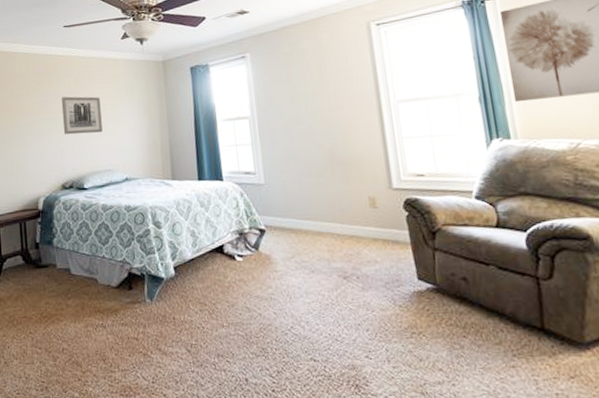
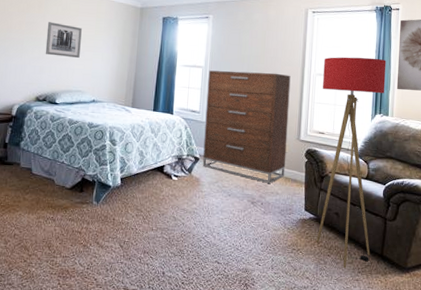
dresser: none [257,108,382,250] -> present [202,70,291,183]
floor lamp: none [404,66,526,352] -> present [316,57,386,268]

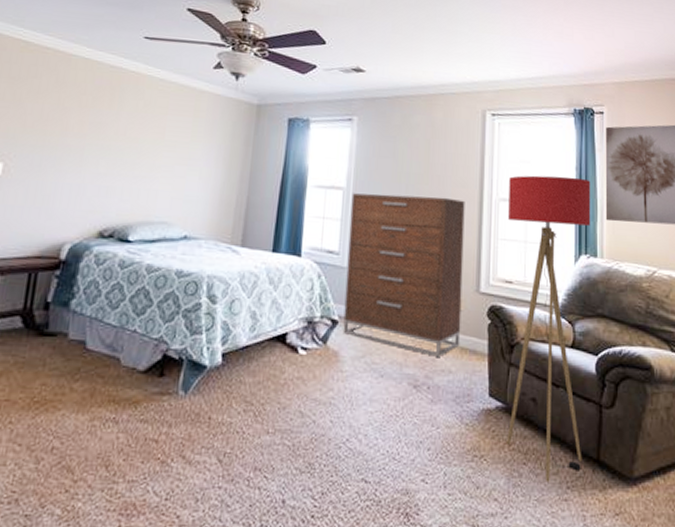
wall art: present [45,22,82,59] -> none [115,122,172,176]

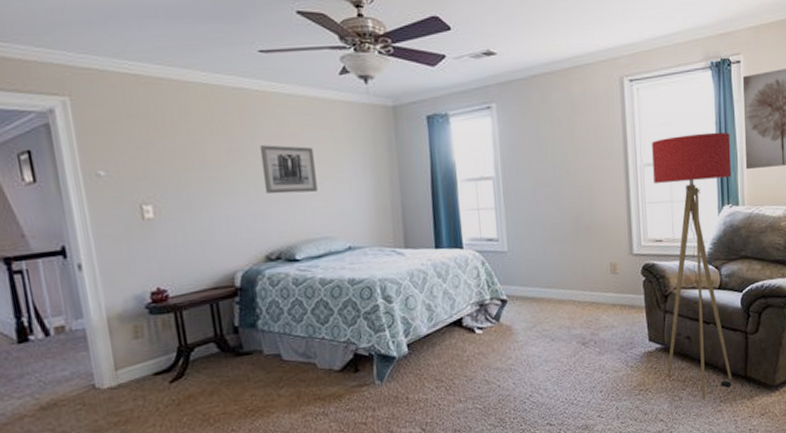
wall art: none [115,122,172,176] -> present [259,145,318,194]
dresser: present [342,193,465,357] -> none [502,171,620,316]

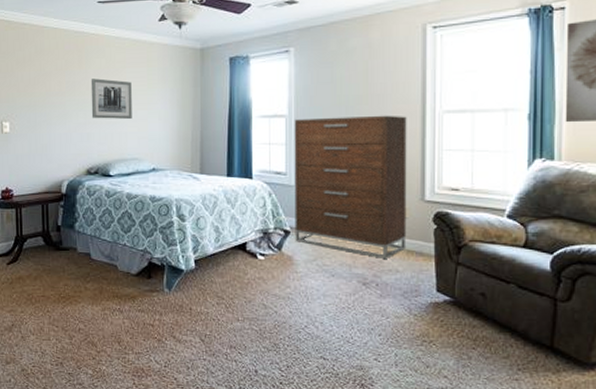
dresser: none [502,171,620,316] -> present [294,115,407,259]
floor lamp: present [652,132,732,401] -> none [453,81,548,365]

